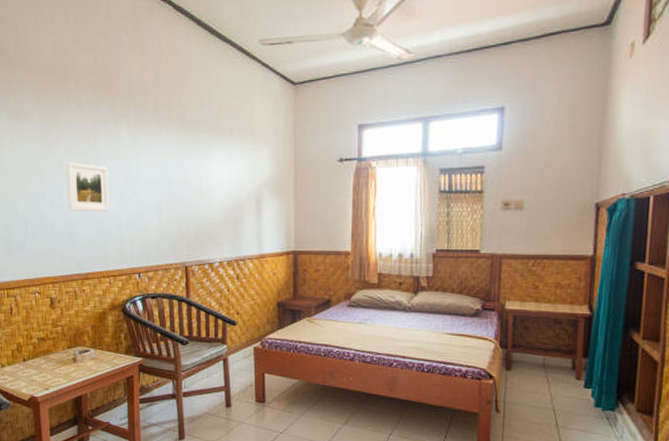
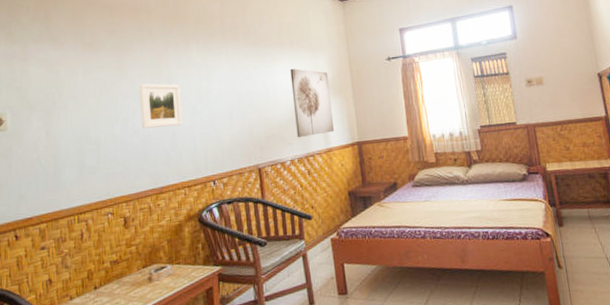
wall art: none [227,160,270,238] -> present [290,68,335,137]

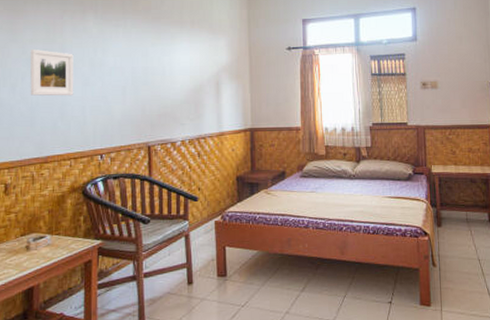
wall art: present [290,68,335,137] -> none [189,48,228,118]

